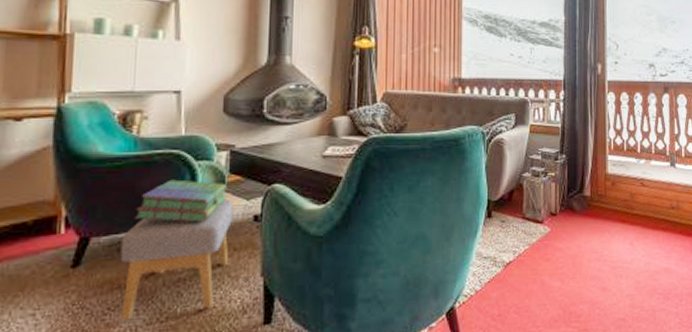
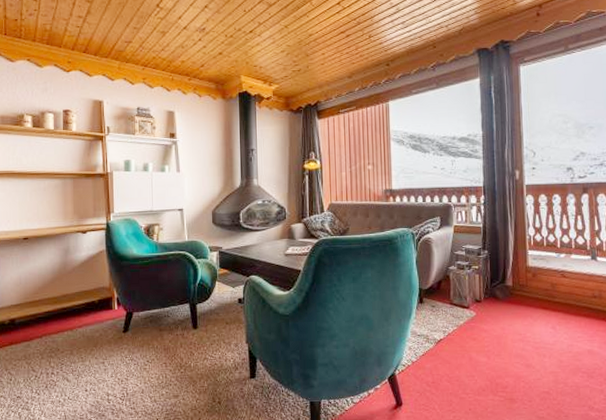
footstool: present [120,200,233,321] -> none [152,287,224,370]
stack of books: present [133,179,227,223] -> none [159,272,219,303]

